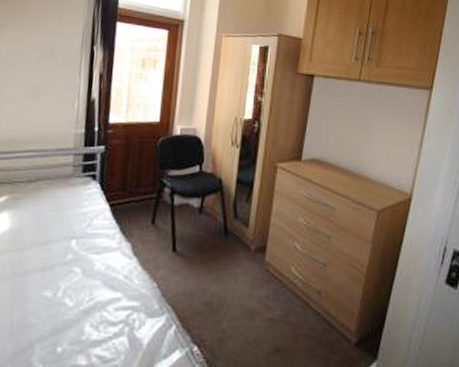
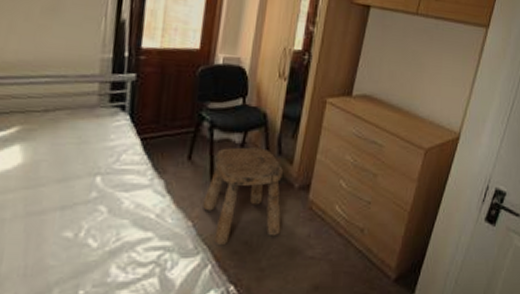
stool: none [166,211,240,305] -> present [203,147,283,244]

